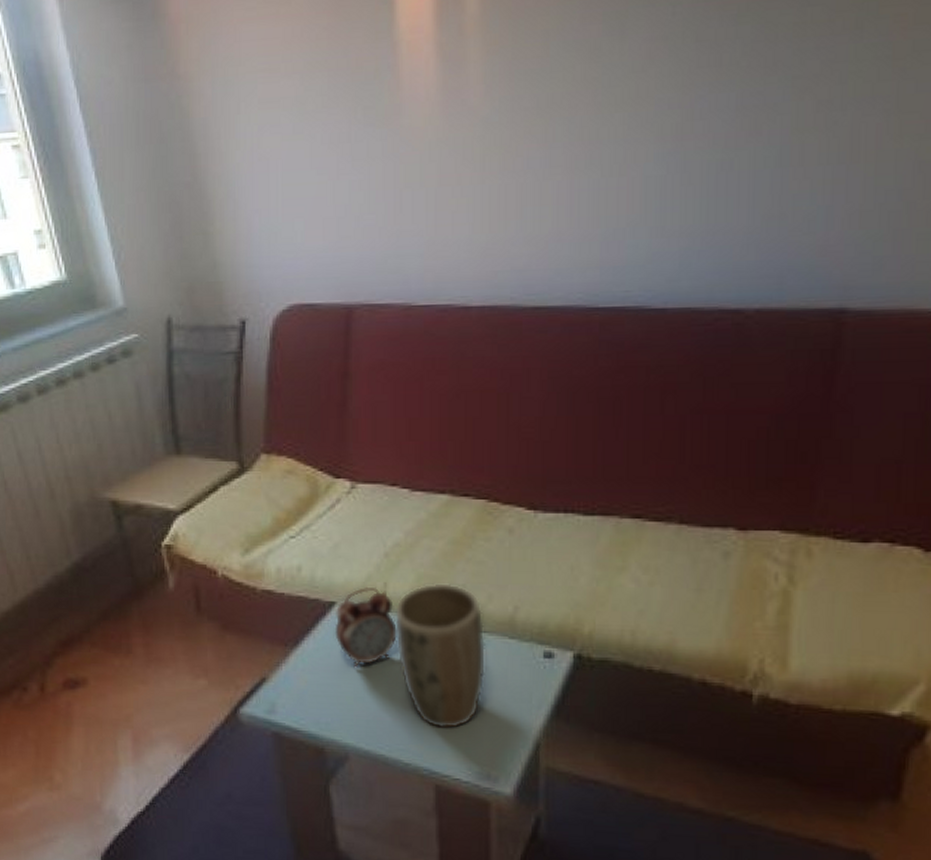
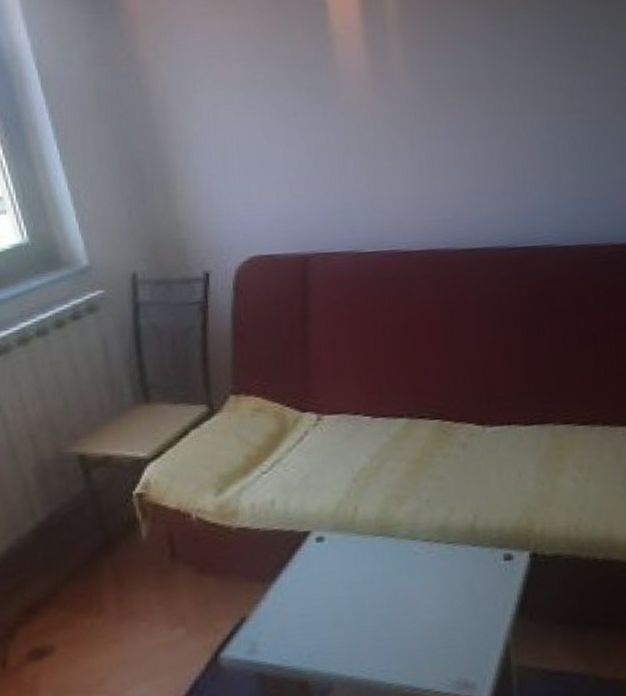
alarm clock: present [334,588,397,669] -> none [309,513,371,596]
plant pot: present [394,582,487,729] -> none [365,500,455,644]

